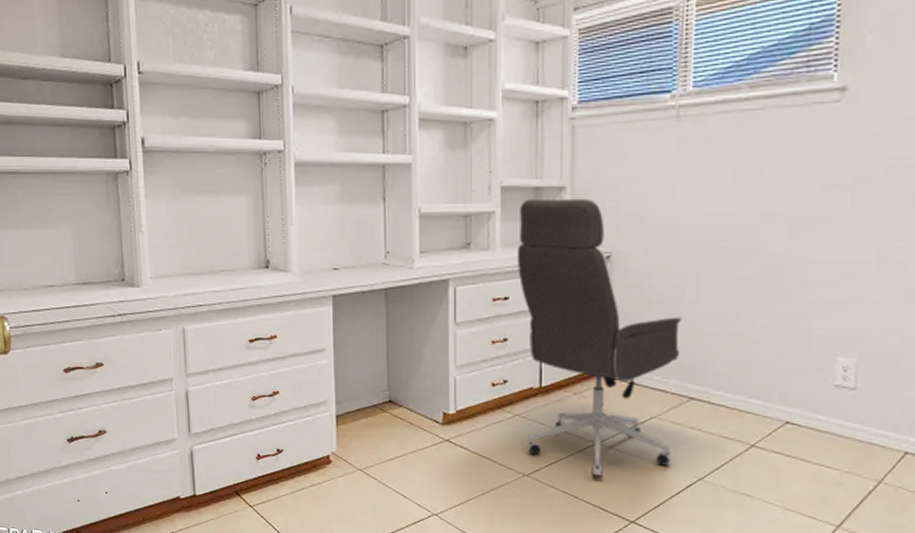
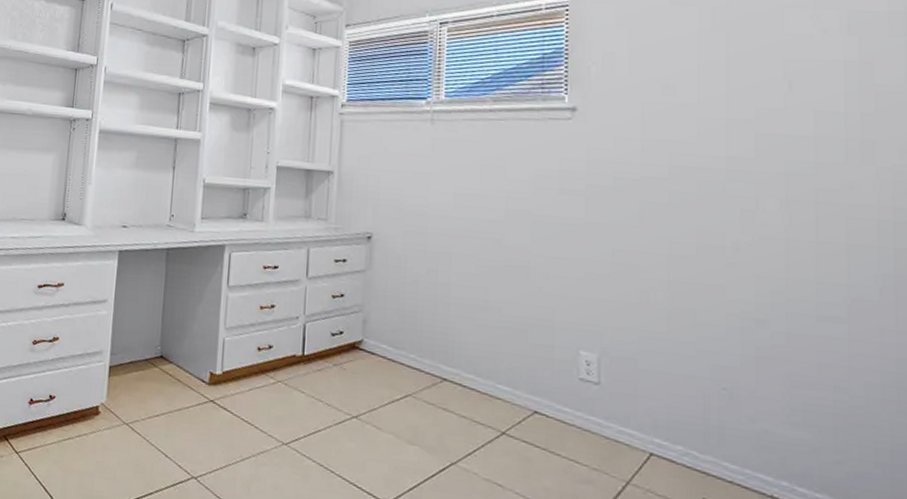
office chair: present [518,198,682,478] -> none [287,179,436,453]

